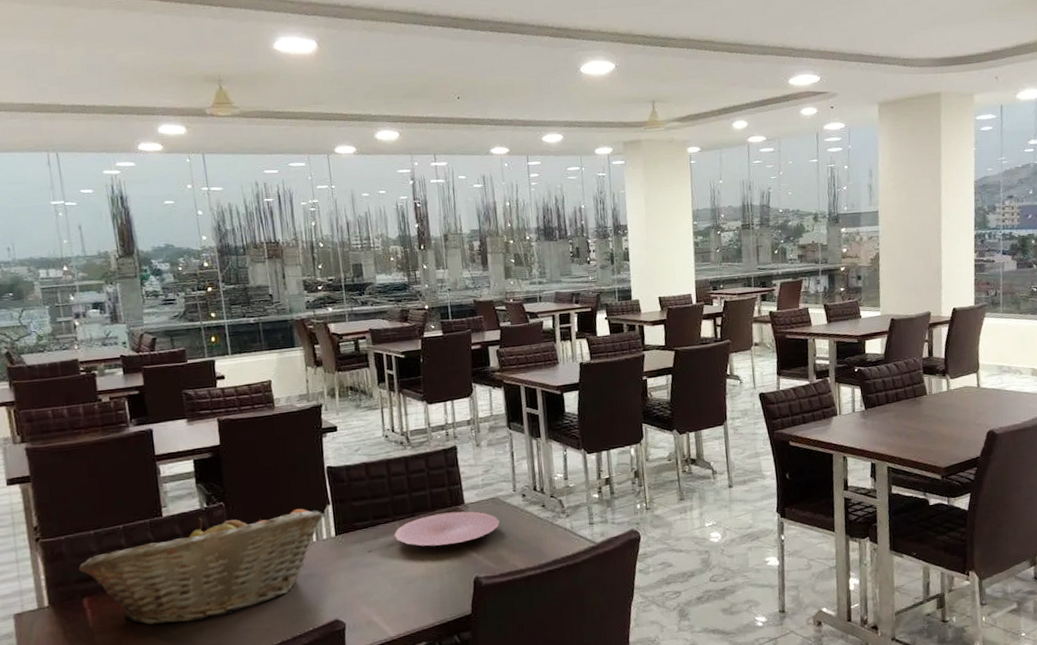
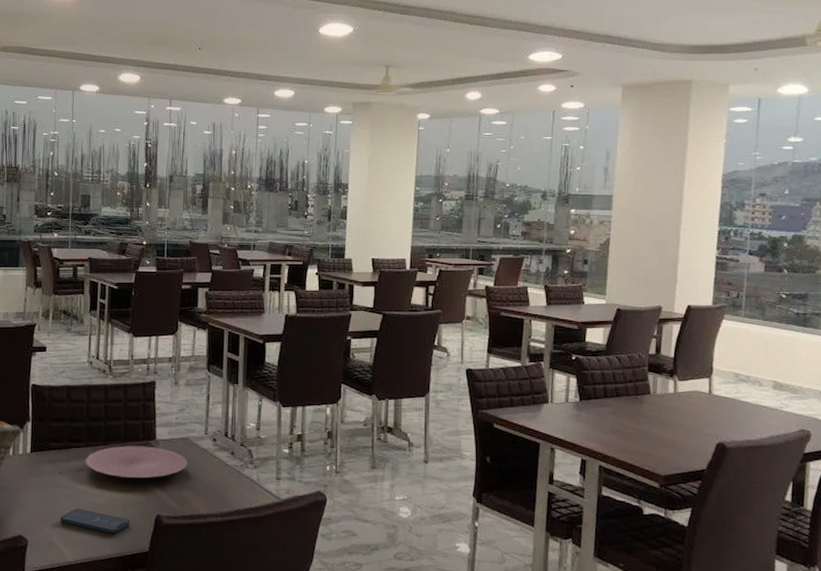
smartphone: none [376,583,449,603] -> present [60,508,130,534]

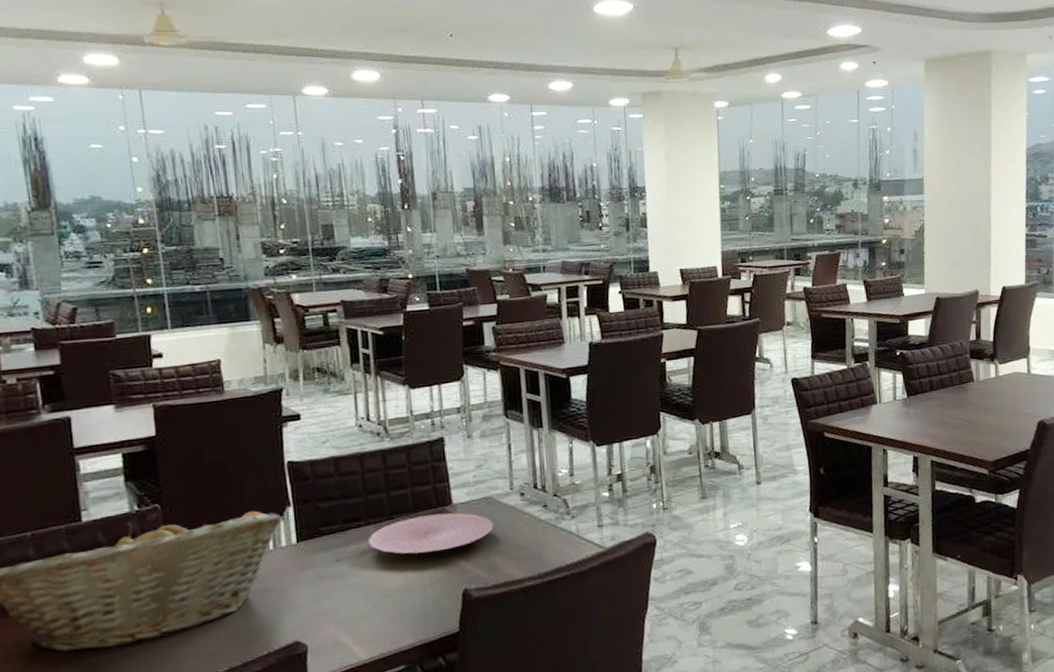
smartphone: present [60,508,130,534] -> none [345,597,433,620]

